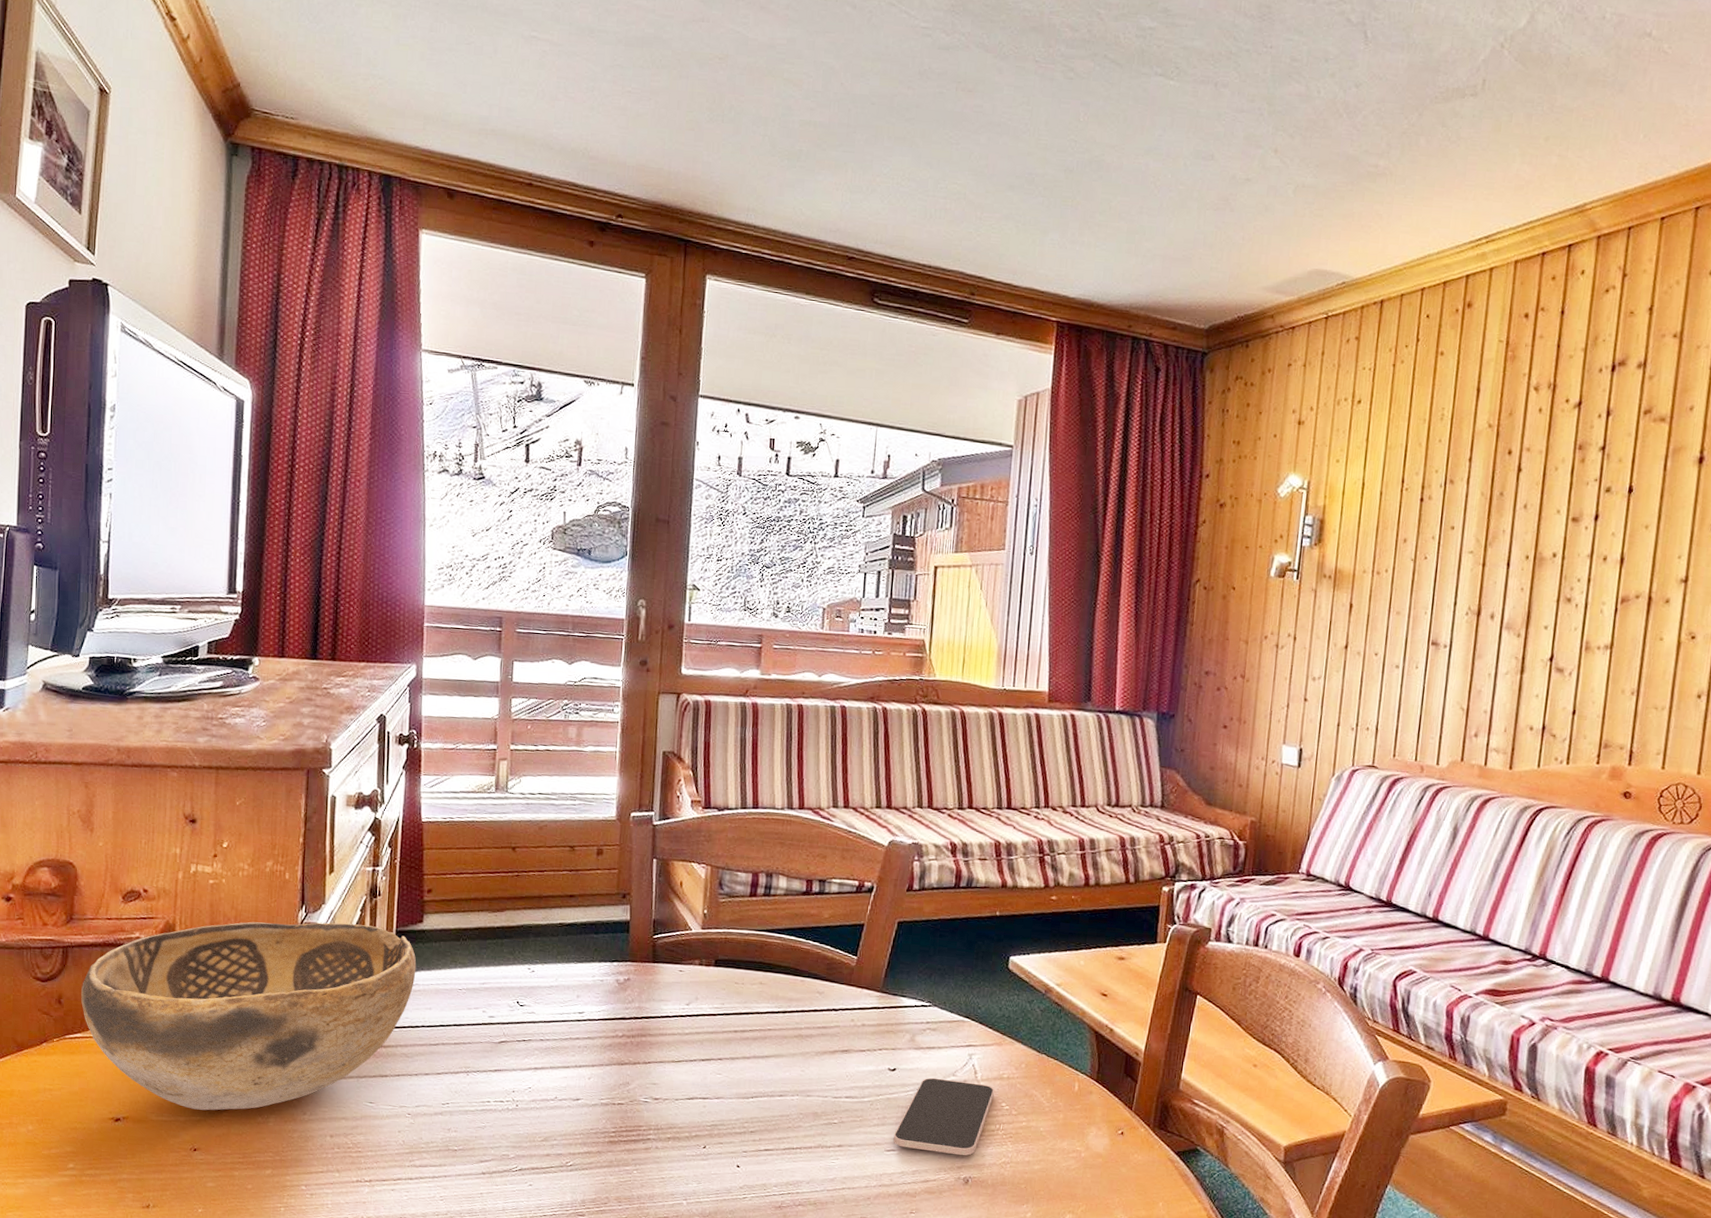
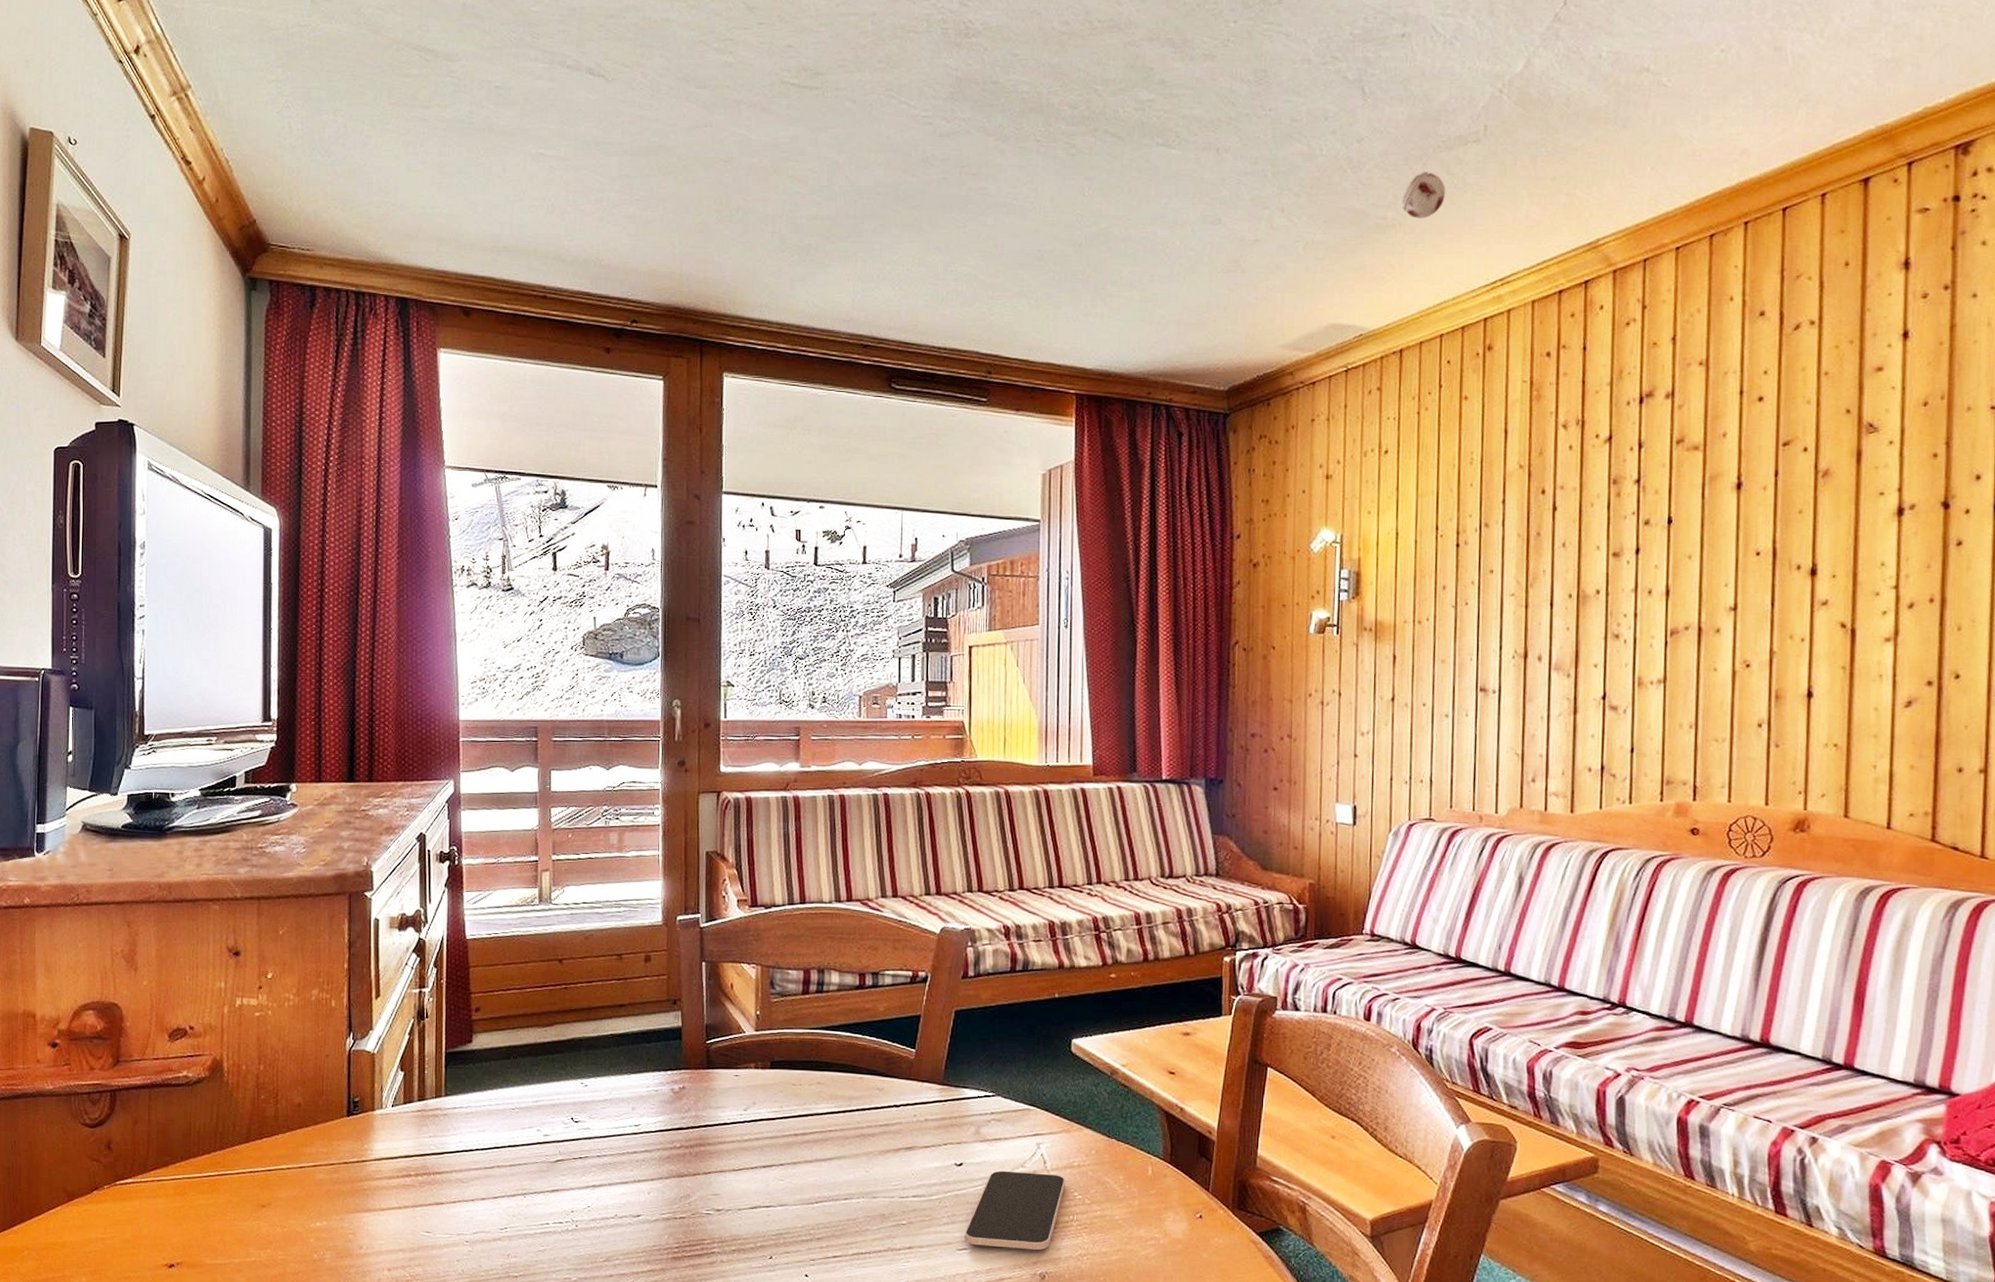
decorative bowl: present [81,921,417,1111] -> none [131,1048,468,1251]
smoke detector: none [1394,122,1439,170] -> present [1401,172,1445,219]

